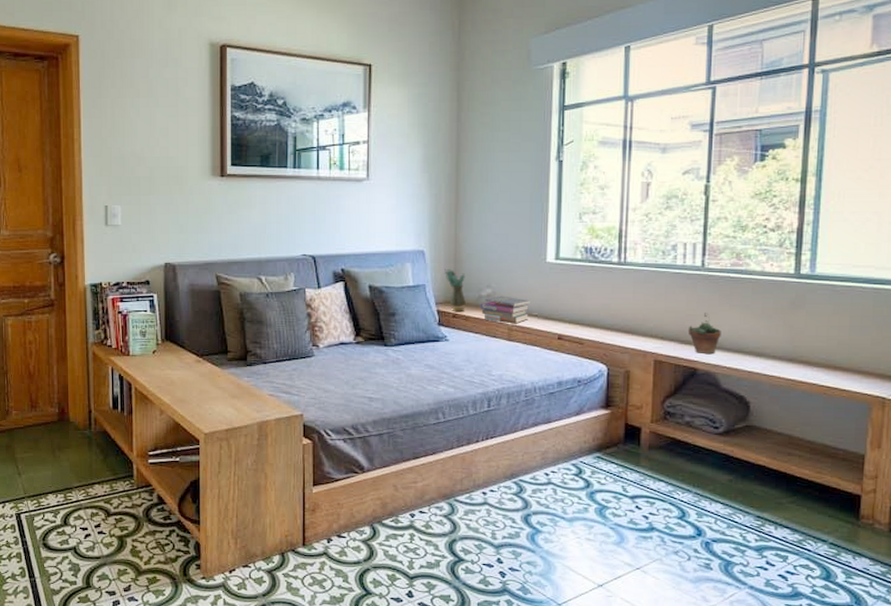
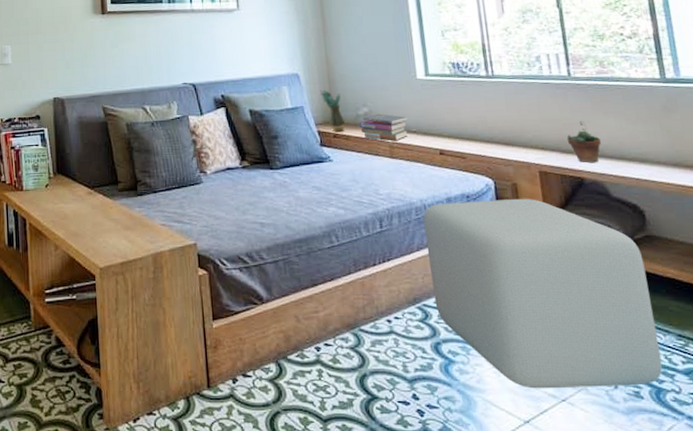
pouf: none [531,385,739,559] -> present [423,198,663,389]

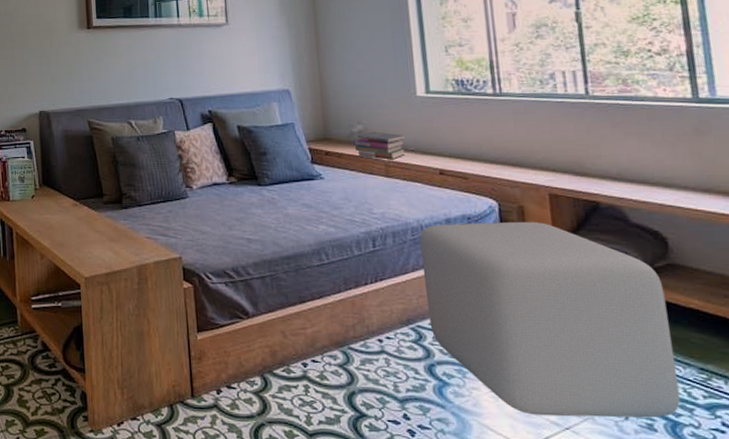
vase: present [320,89,345,133] -> none [312,106,338,150]
succulent plant: present [566,120,601,163] -> none [581,141,621,187]

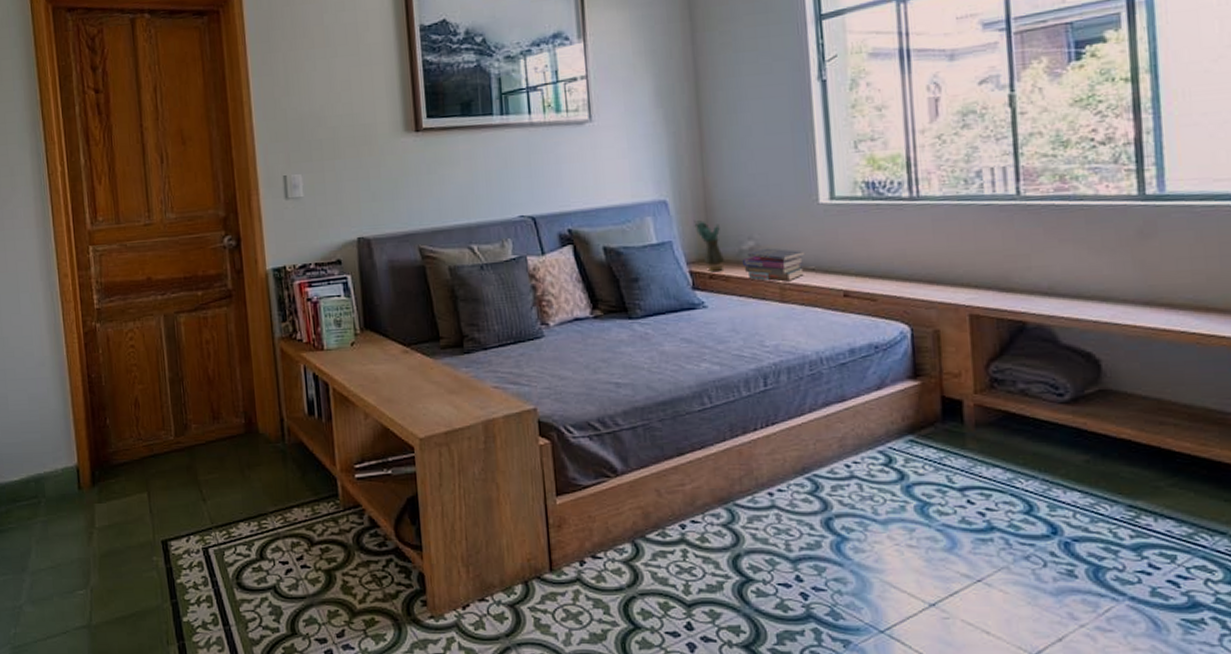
vase: none [312,106,338,150] -> present [694,220,724,273]
pouf: present [419,221,681,418] -> none [818,347,1105,568]

